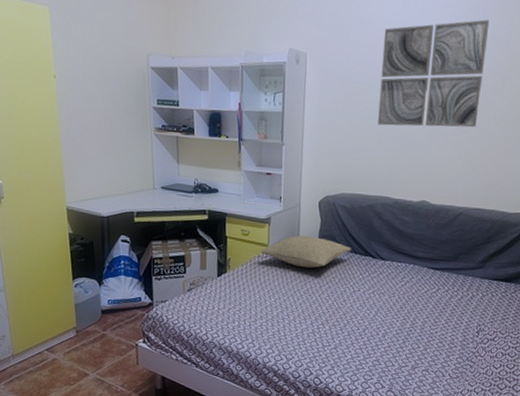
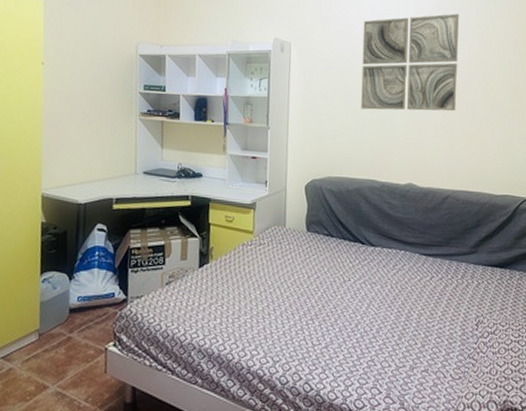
pillow: present [260,235,351,269] -> none [245,220,340,257]

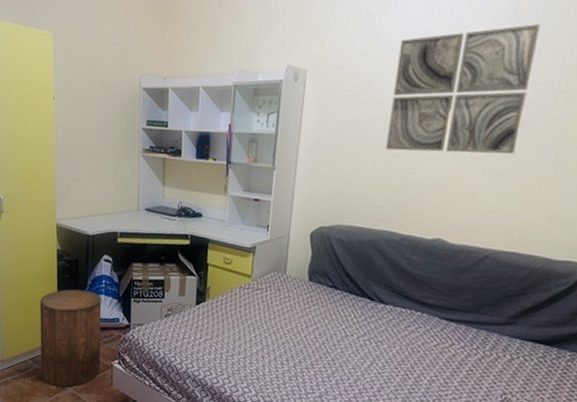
stool: none [15,265,94,386] -> present [39,289,102,388]

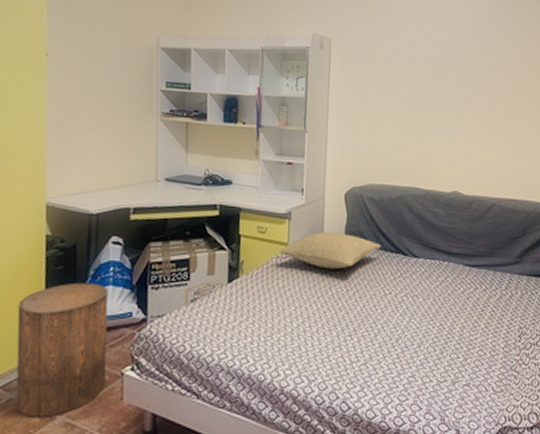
pillow: none [242,268,346,306] -> present [279,231,381,270]
wall art: present [386,24,541,155] -> none [405,13,509,116]

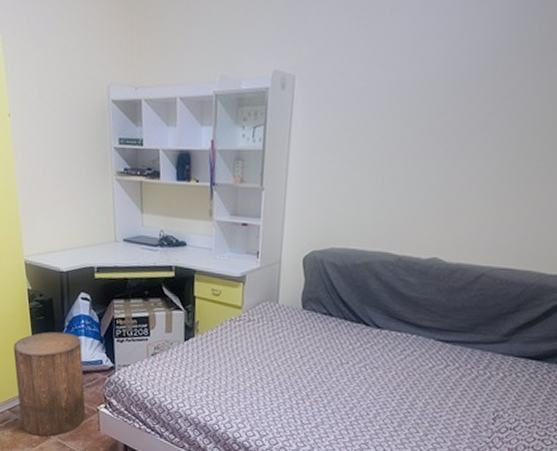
pillow: present [279,231,381,270] -> none [233,296,340,336]

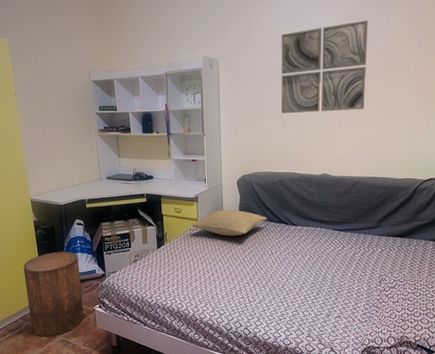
pillow: none [233,296,340,336] -> present [191,209,267,237]
wall art: none [381,18,543,165] -> present [281,20,368,114]

